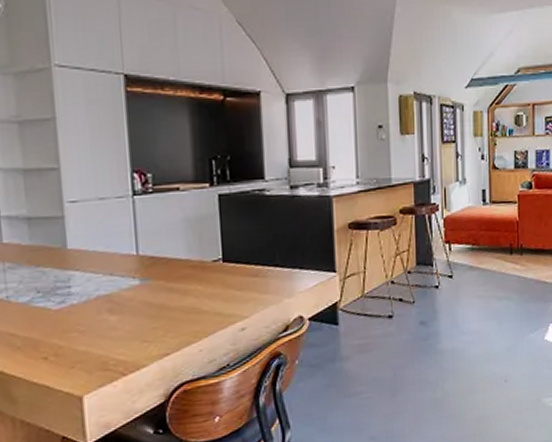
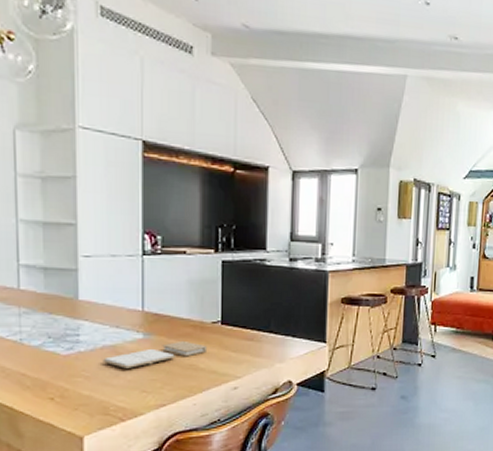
book: none [98,282,210,319] -> present [102,340,208,369]

